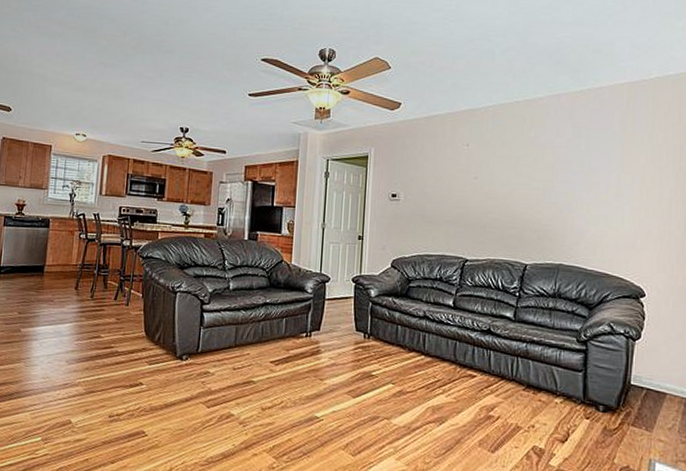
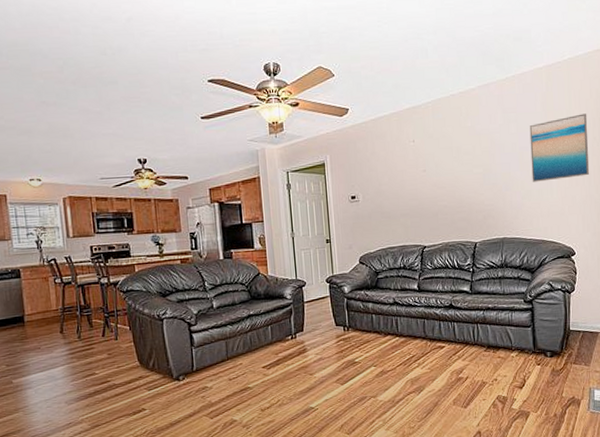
wall art: none [600,139,674,209] -> present [529,113,590,182]

